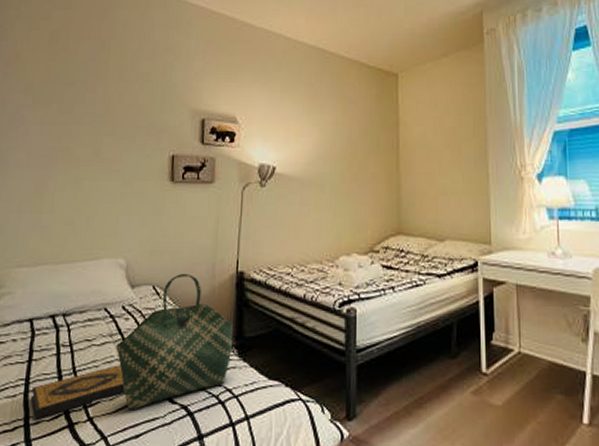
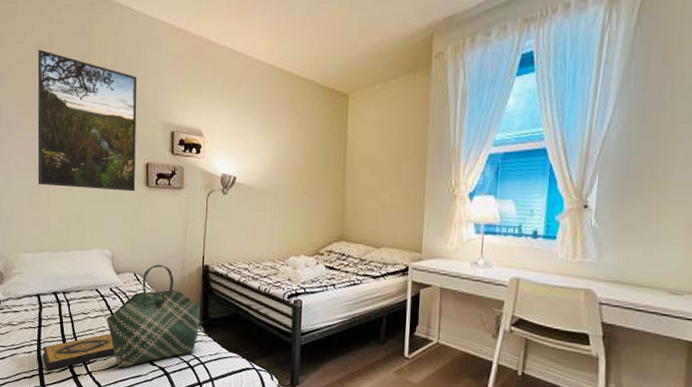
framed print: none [41,36,164,188] -> present [37,49,137,192]

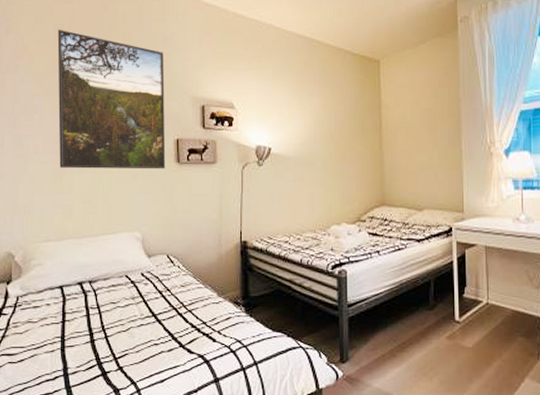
hardback book: present [42,333,116,371] -> none [67,323,150,370]
tote bag: present [106,265,201,369] -> none [138,244,241,360]

